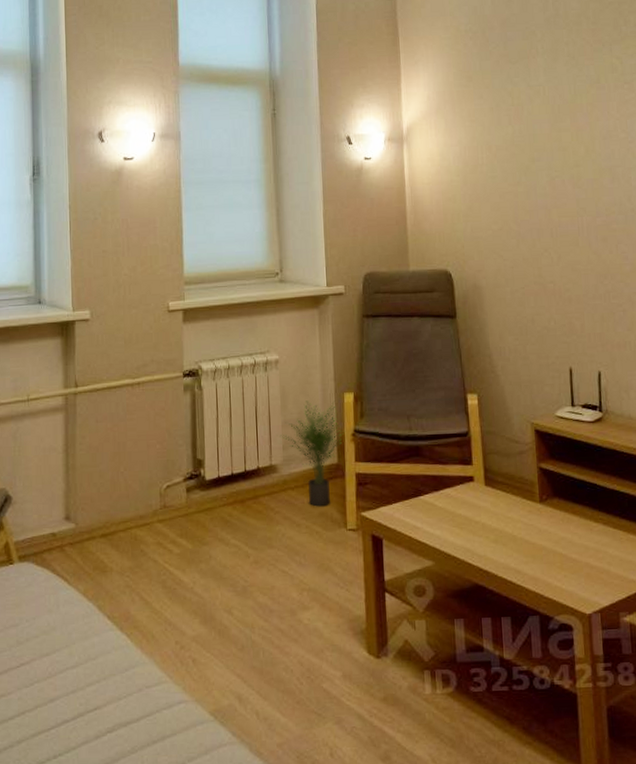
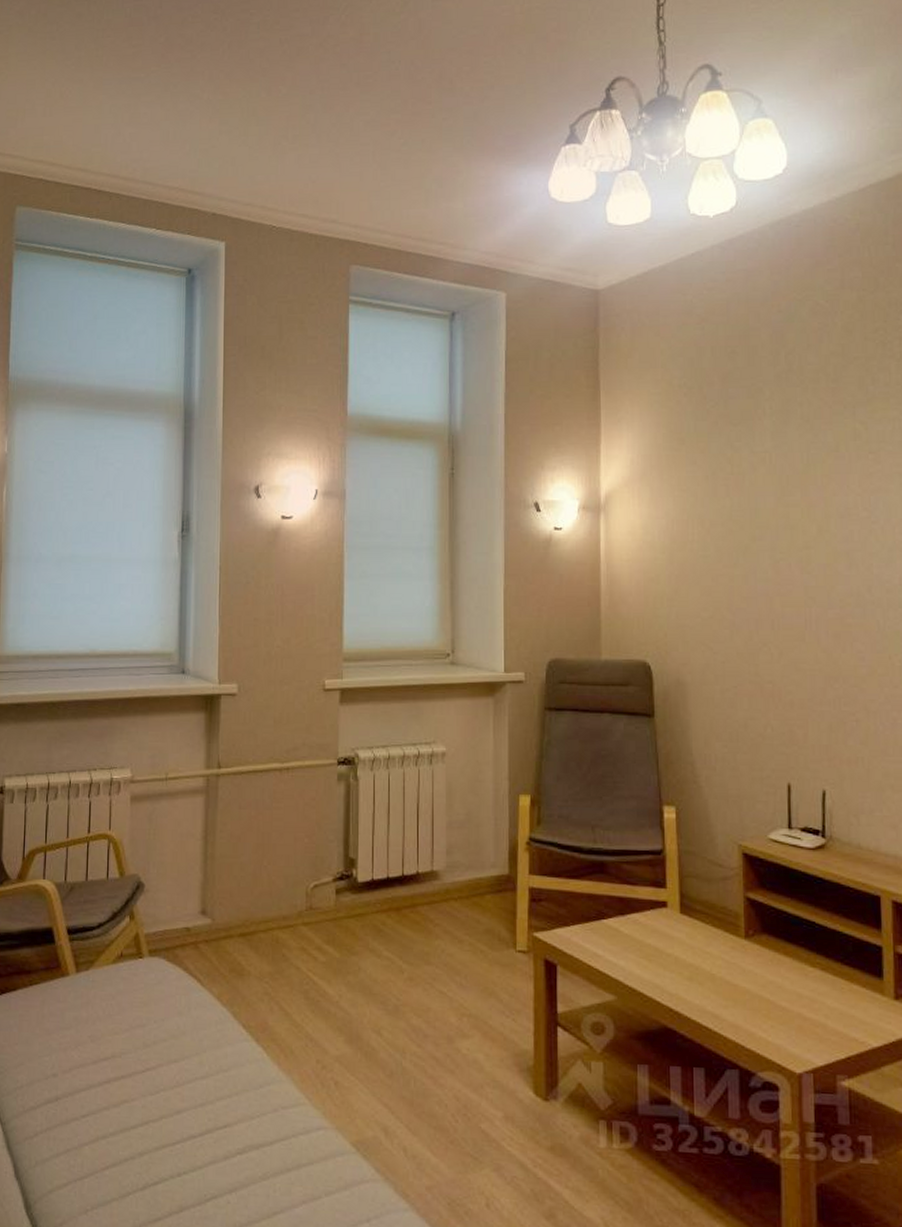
potted plant: present [277,400,346,507] -> none [440,800,520,922]

